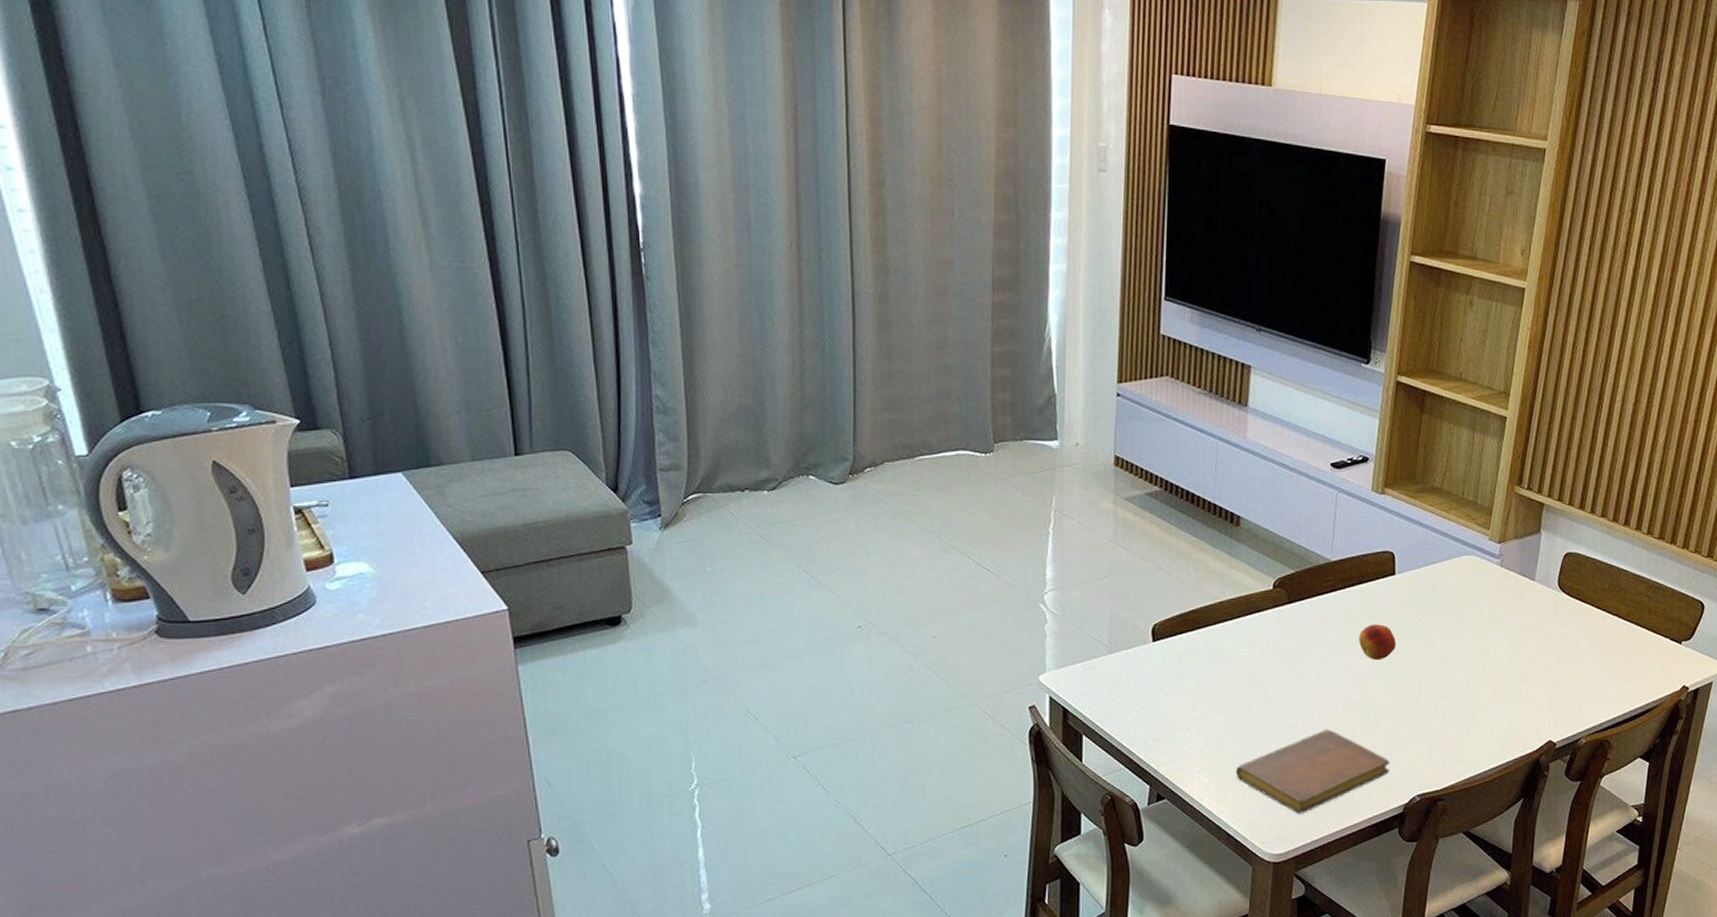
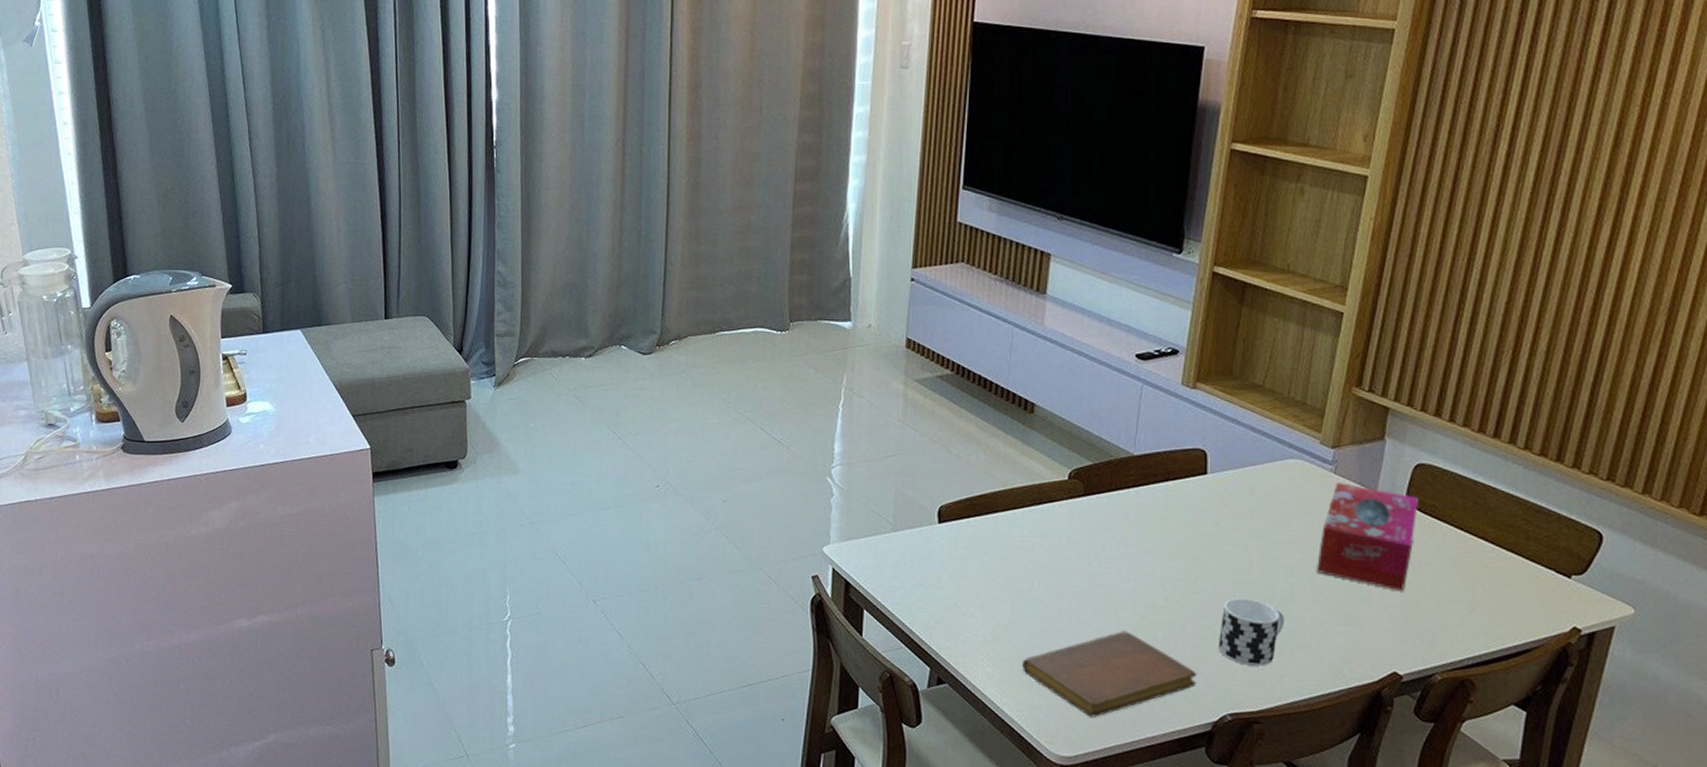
fruit: present [1359,624,1396,661] -> none [1164,525,1206,564]
cup: none [1408,687,1461,749] -> present [1219,598,1284,666]
tissue box: none [1487,574,1567,669] -> present [1317,483,1418,592]

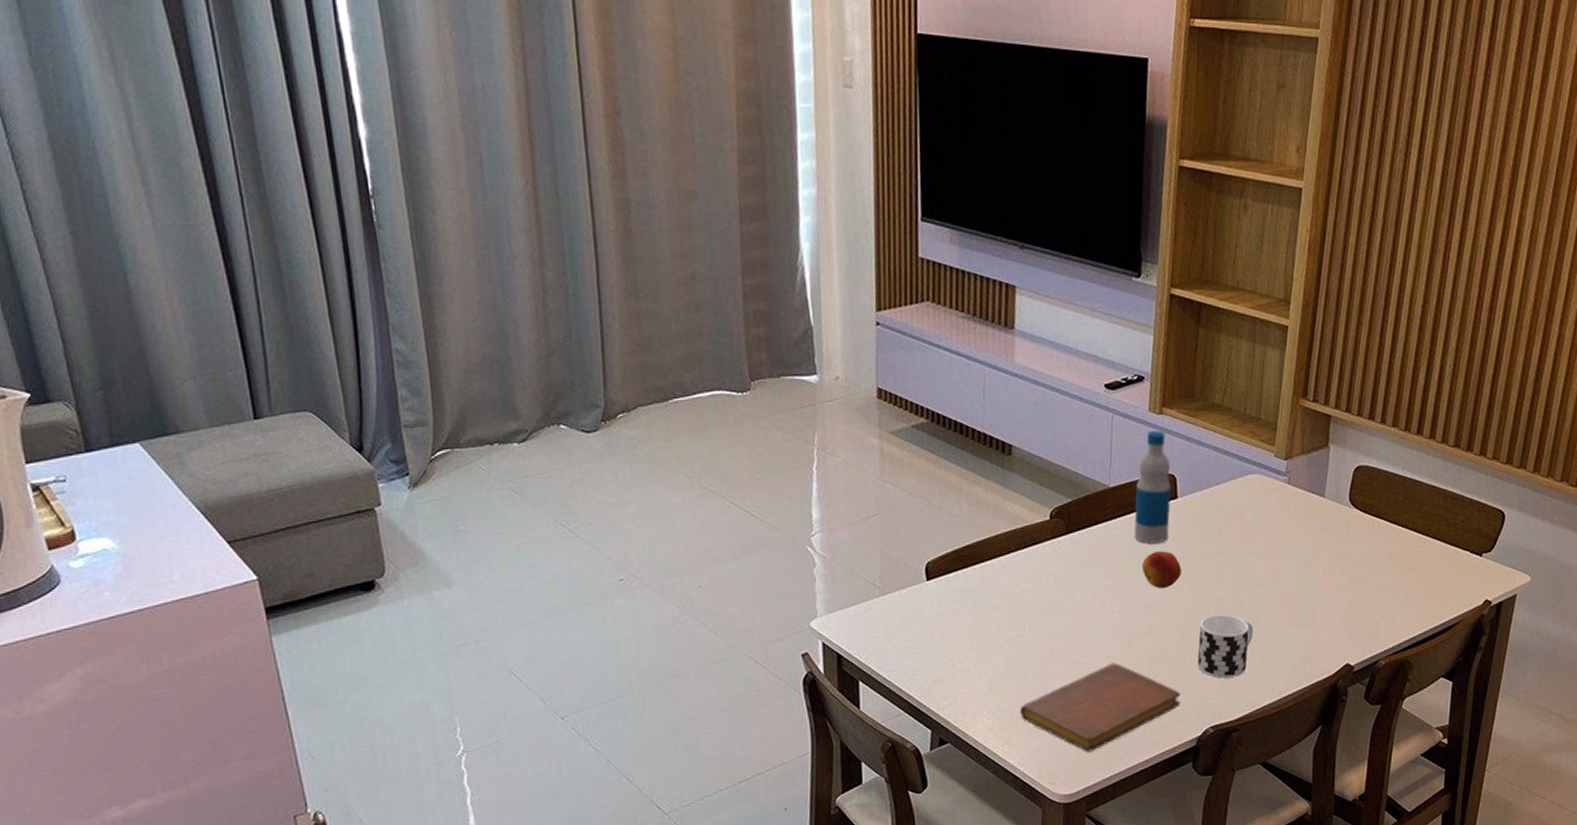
bottle: none [1156,404,1201,517] -> present [1134,430,1171,544]
fruit: none [1164,525,1206,564] -> present [1142,551,1181,589]
tissue box: present [1317,483,1418,592] -> none [1278,492,1359,589]

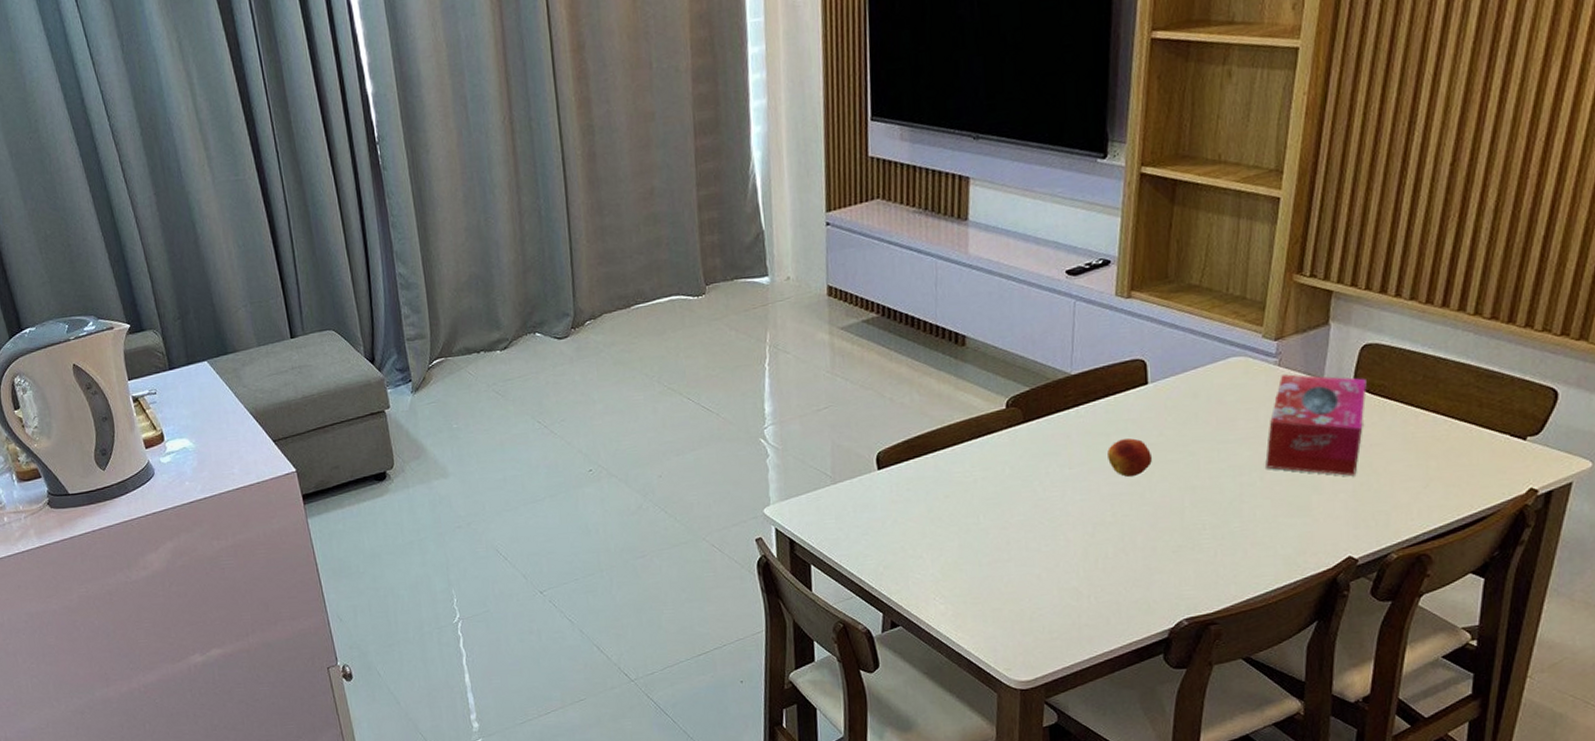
notebook: present [1019,662,1181,752] -> none [973,551,1151,640]
bottle: present [1134,430,1171,544] -> none [1098,315,1141,431]
cup: present [1198,614,1253,679] -> none [1170,503,1235,570]
tissue box: none [1278,492,1359,589] -> present [1265,374,1367,476]

